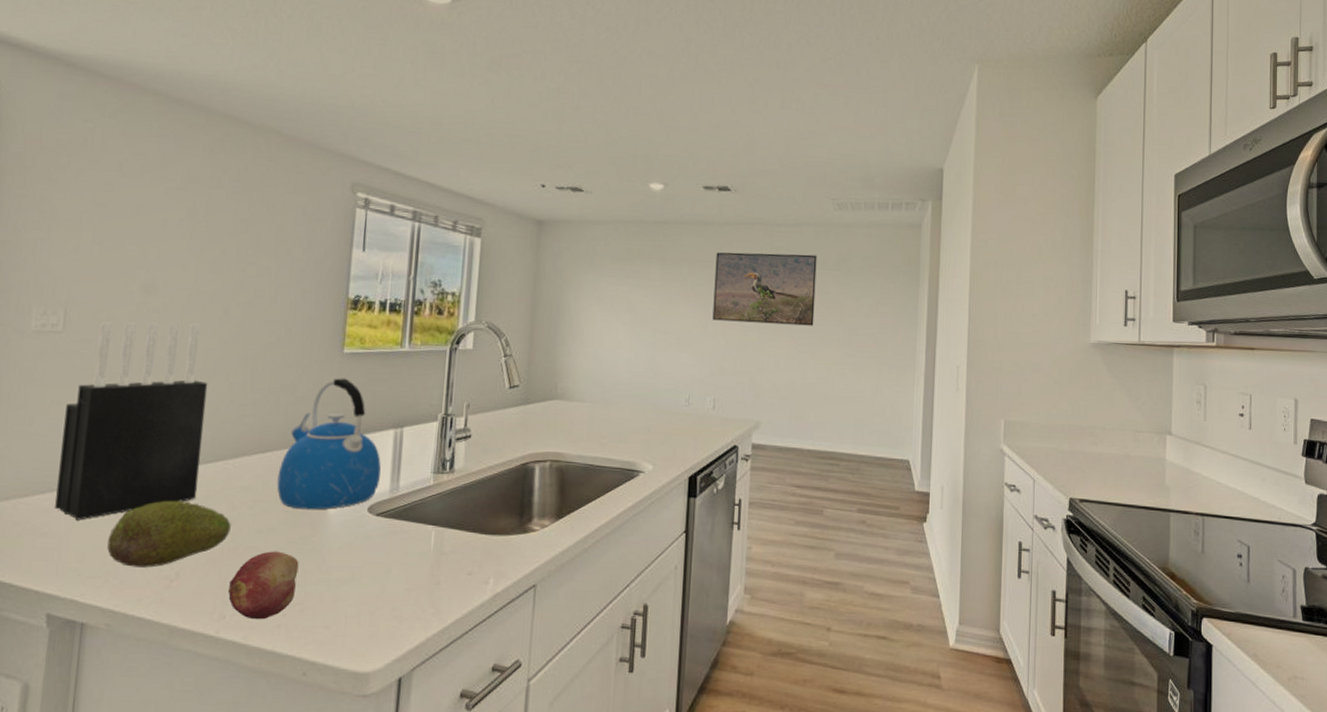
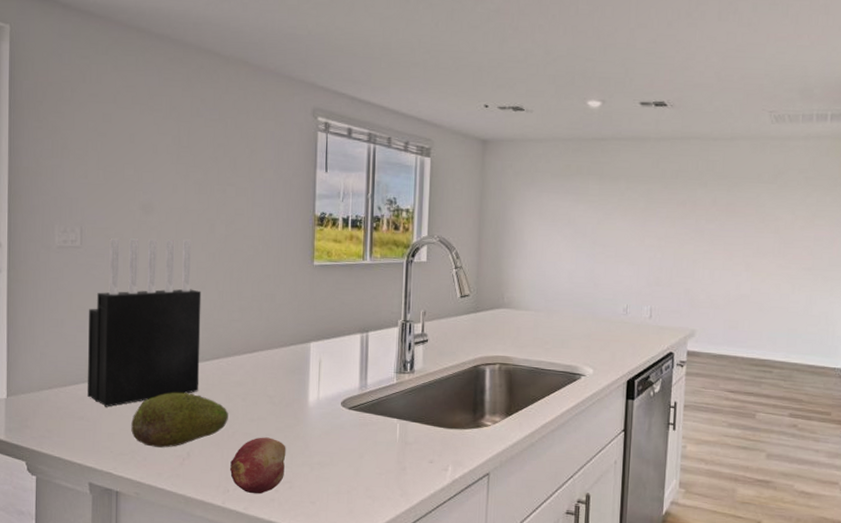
kettle: present [276,378,382,510] -> none [264,287,351,403]
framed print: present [712,252,817,326] -> none [649,167,753,239]

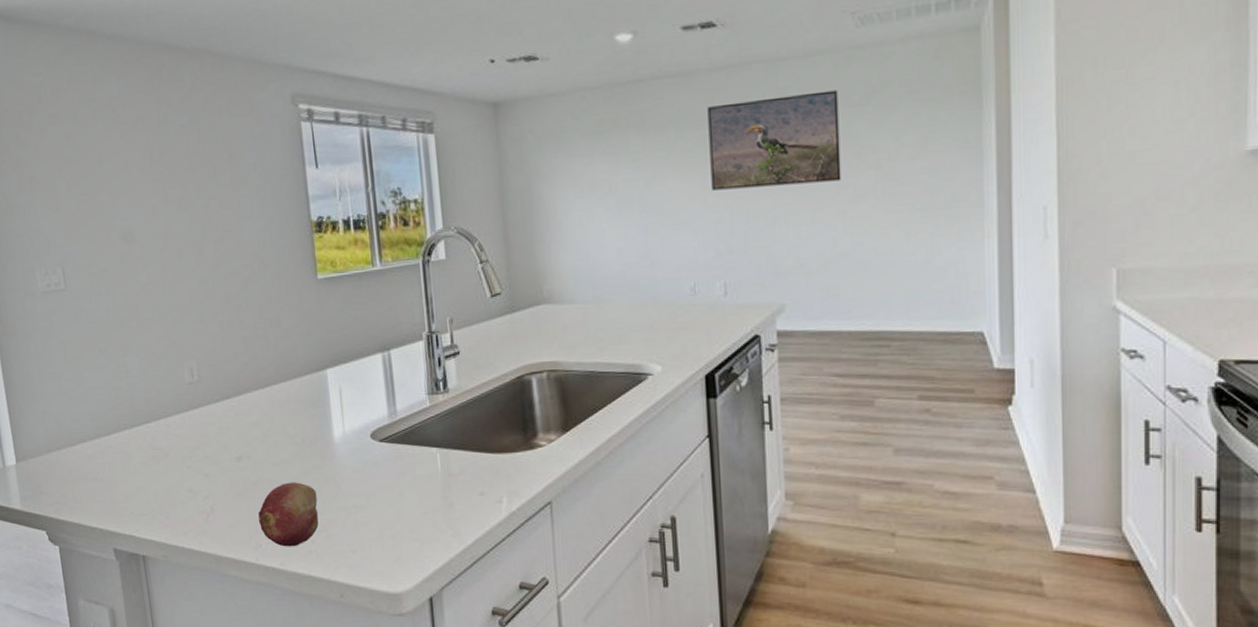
knife block: present [88,238,202,407] -> none [84,266,213,464]
fruit: present [131,392,228,448] -> none [147,440,249,504]
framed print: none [649,167,753,239] -> present [707,90,841,191]

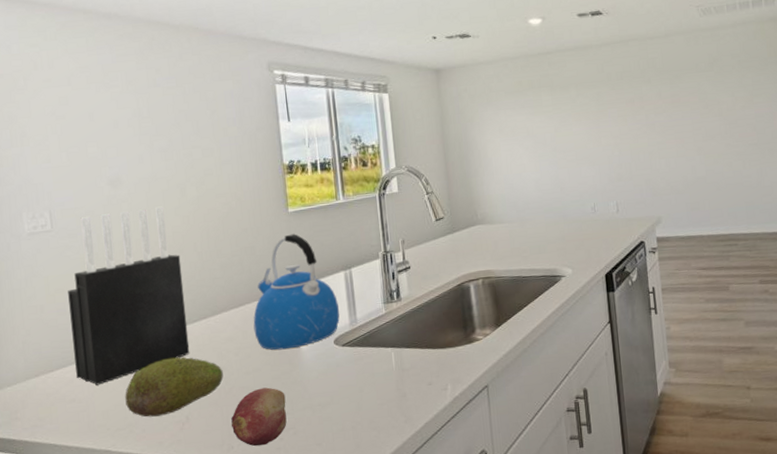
knife block: none [84,266,213,464] -> present [68,206,190,385]
fruit: none [147,440,249,504] -> present [125,357,223,417]
kettle: none [280,305,377,441] -> present [253,234,340,350]
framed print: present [707,90,841,191] -> none [598,60,696,134]

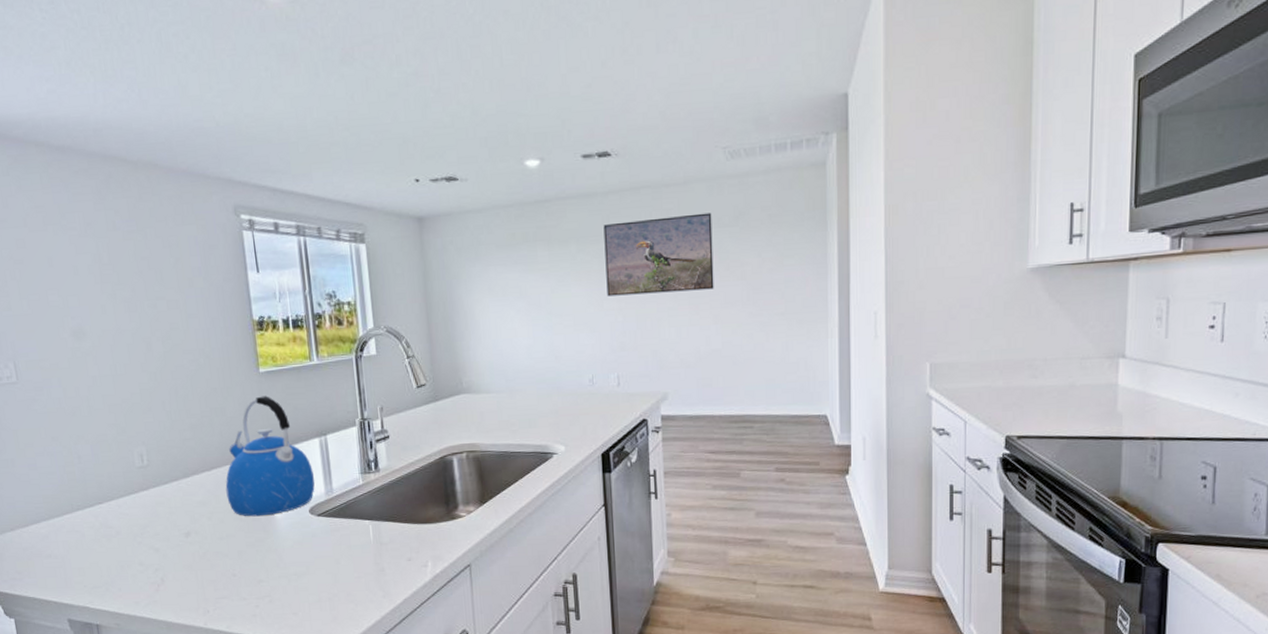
knife block: present [68,206,190,385] -> none [37,361,163,542]
fruit: present [125,357,223,417] -> none [99,518,197,577]
fruit: present [231,387,287,447] -> none [206,554,262,612]
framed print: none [598,60,696,134] -> present [603,212,714,297]

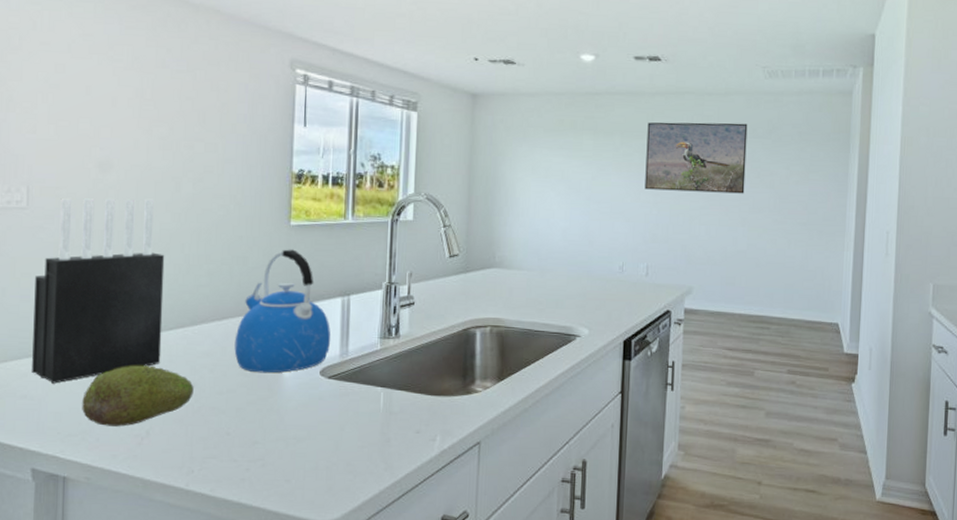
knife block: none [37,361,163,542] -> present [32,198,165,384]
fruit: none [99,518,197,577] -> present [82,365,194,427]

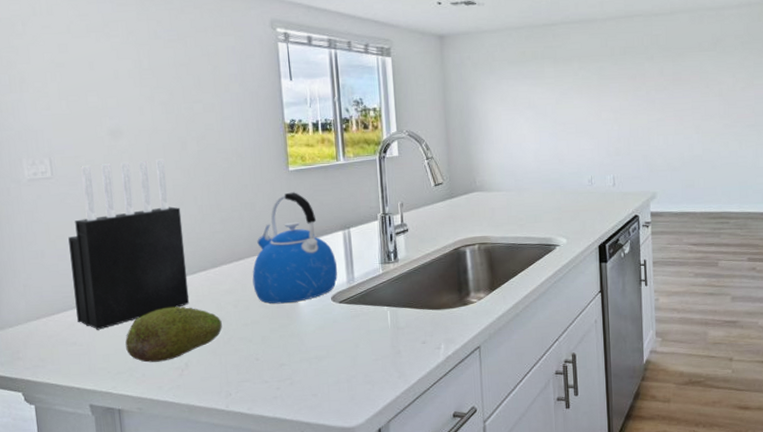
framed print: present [645,122,748,194] -> none [602,39,696,108]

